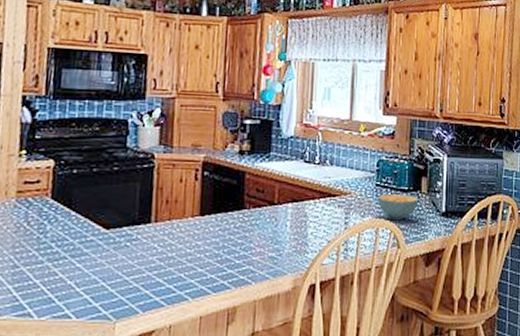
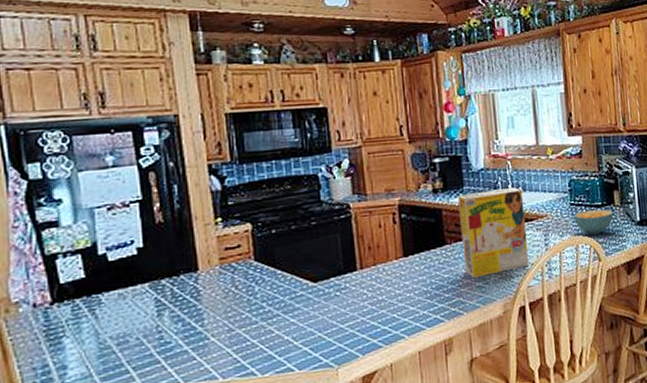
cereal box: none [259,159,330,247] -> present [458,188,530,278]

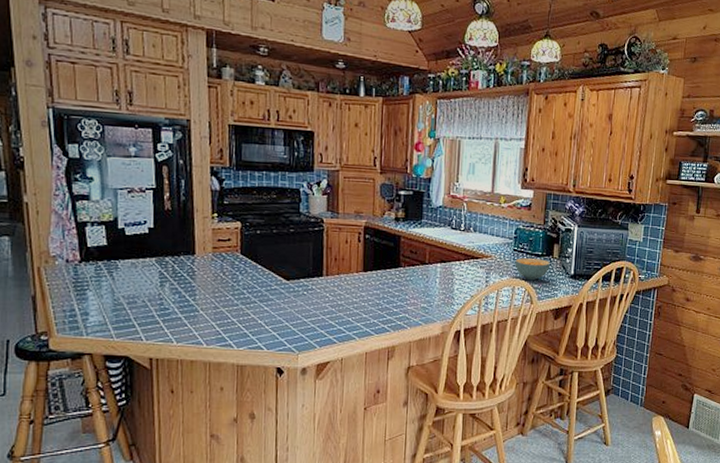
cereal box: present [458,188,530,278] -> none [413,226,473,299]

